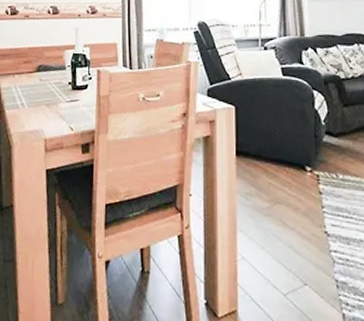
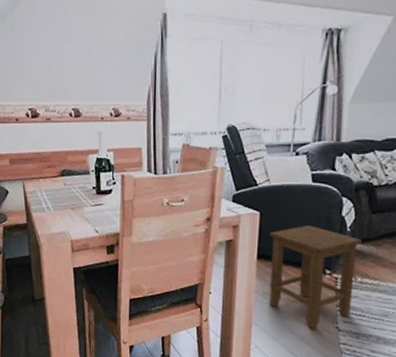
stool: none [246,119,338,235] -> present [269,224,362,329]

